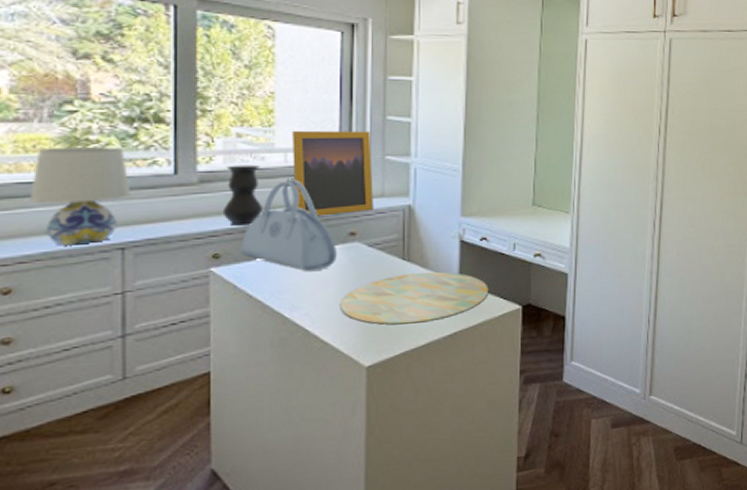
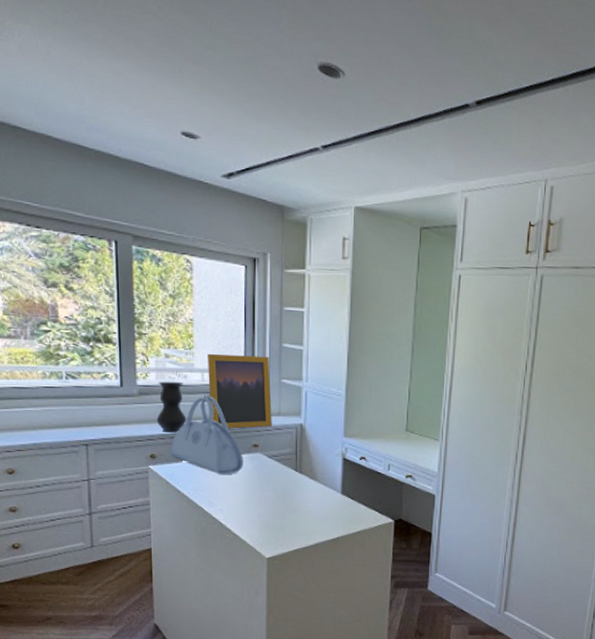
table lamp: present [29,147,131,246] -> none [21,360,91,440]
decorative tray: present [340,271,489,325] -> none [246,483,366,526]

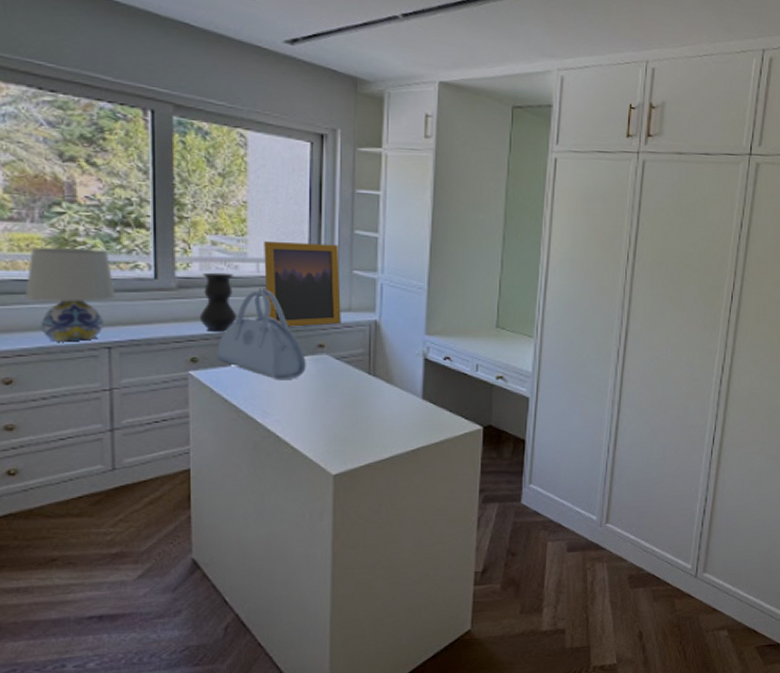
table lamp: none [21,360,91,440] -> present [24,247,116,342]

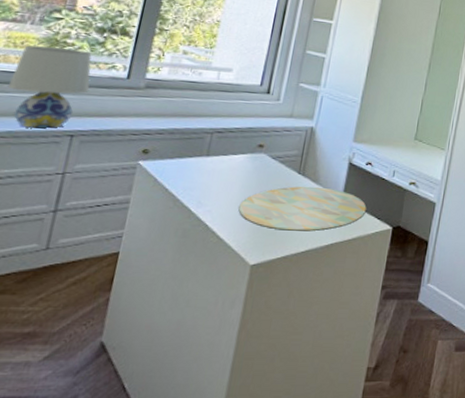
vase: present [199,272,237,332] -> none [158,76,197,128]
handbag: present [217,289,306,381] -> none [166,94,246,175]
picture frame: present [264,240,341,327] -> none [220,53,291,129]
decorative tray: none [309,387,451,437] -> present [238,186,367,231]

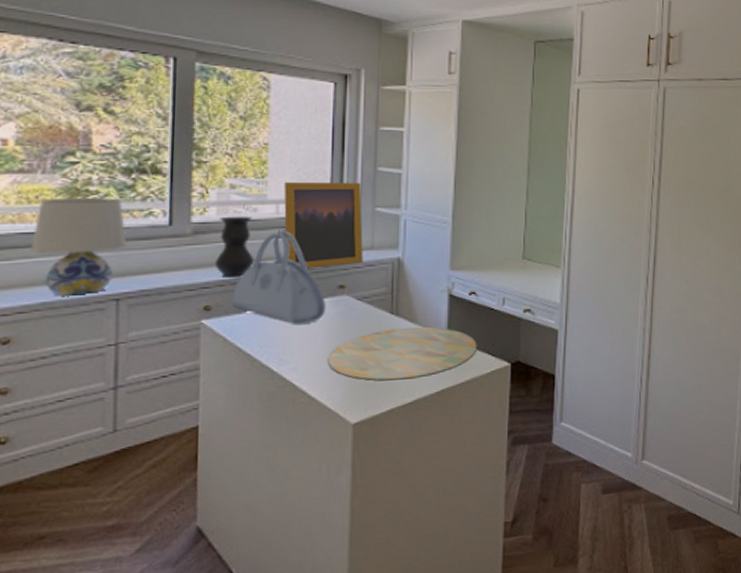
vase: none [158,76,197,128] -> present [214,216,255,278]
handbag: none [166,94,246,175] -> present [232,231,326,326]
picture frame: none [220,53,291,129] -> present [284,181,363,269]

